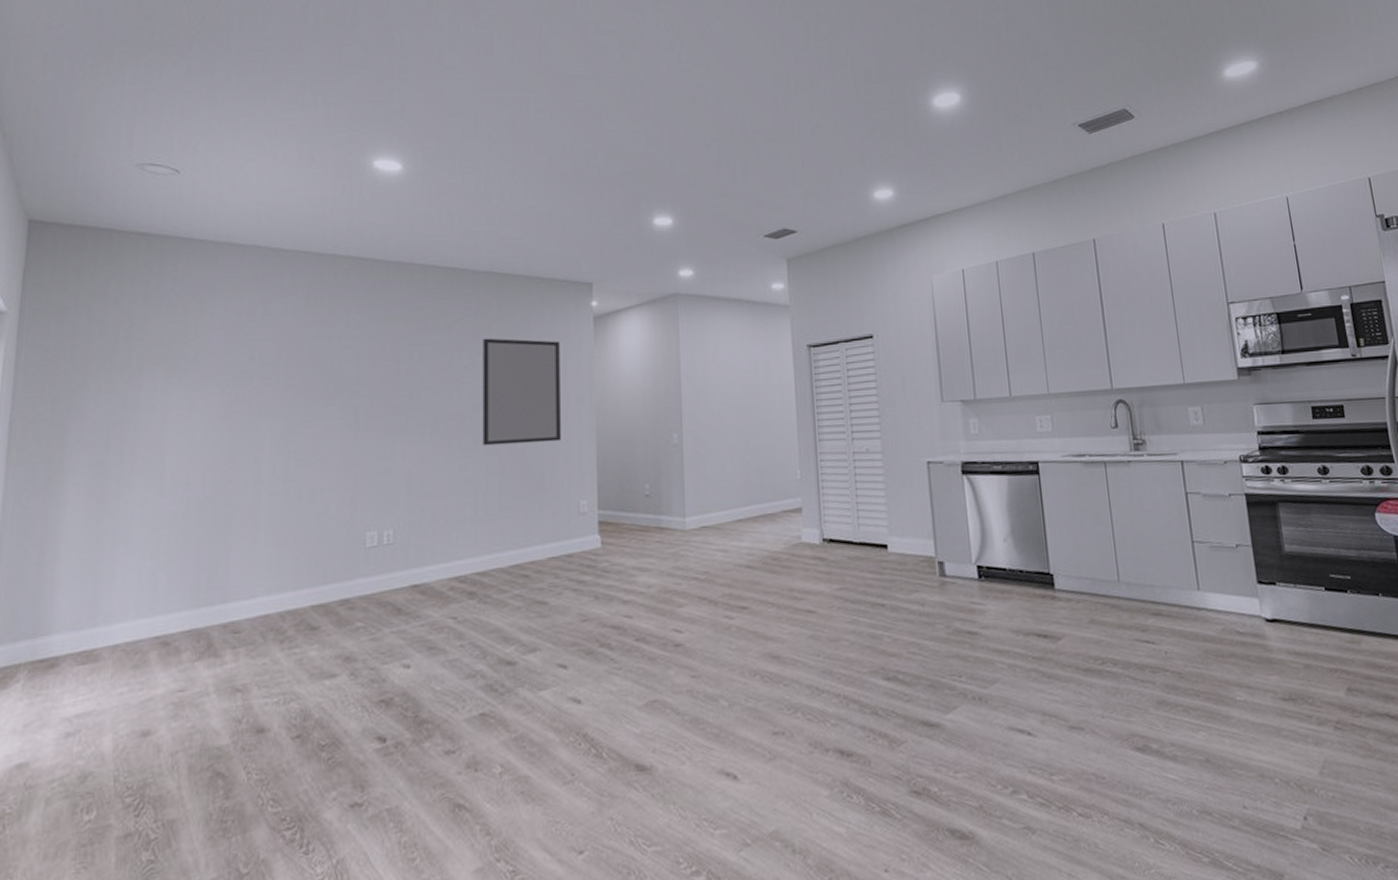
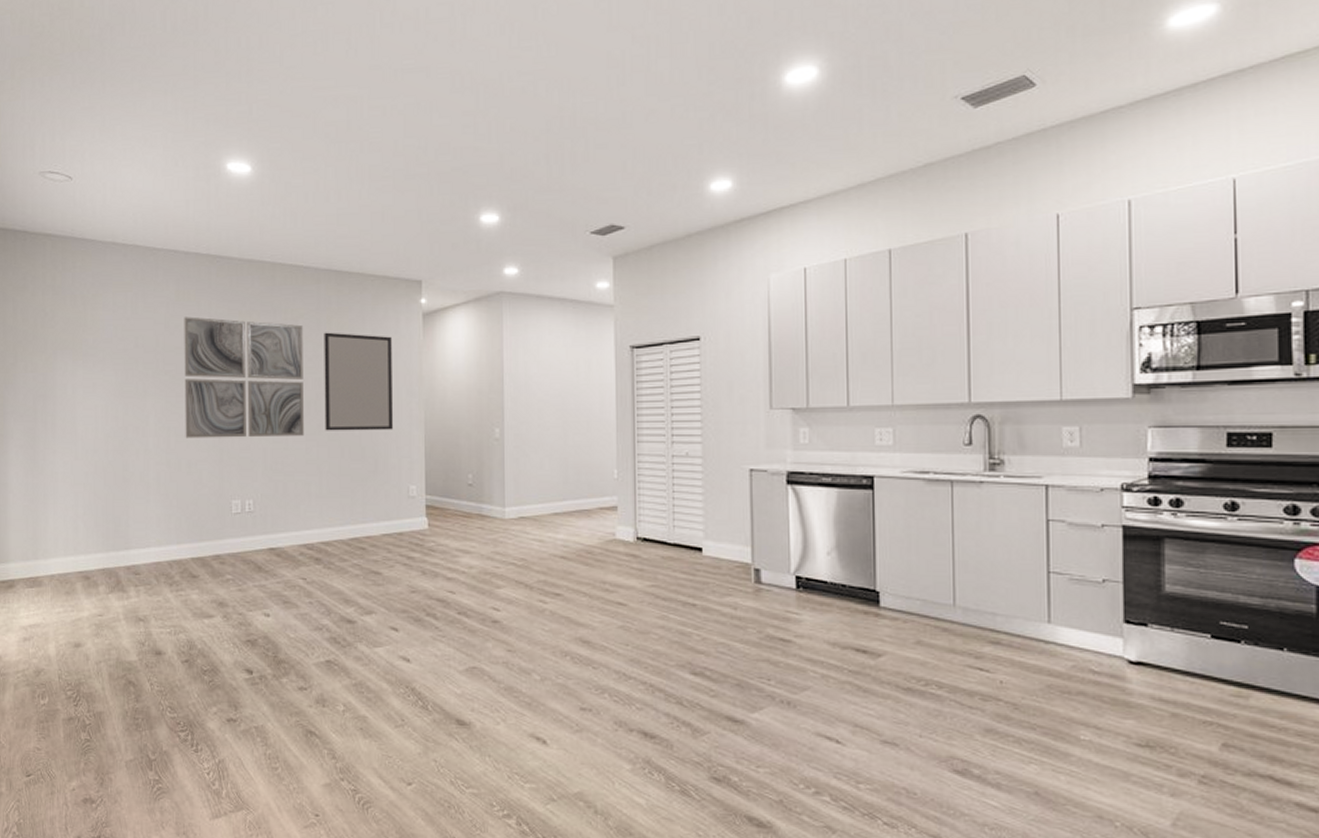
wall art: none [309,324,458,463] -> present [184,316,304,438]

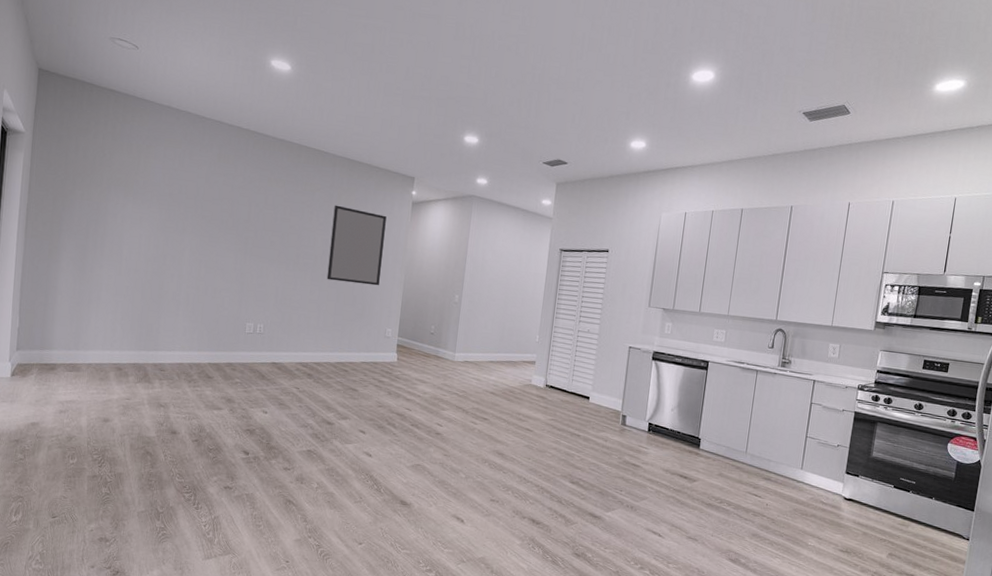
wall art: present [184,316,304,438] -> none [213,175,318,281]

